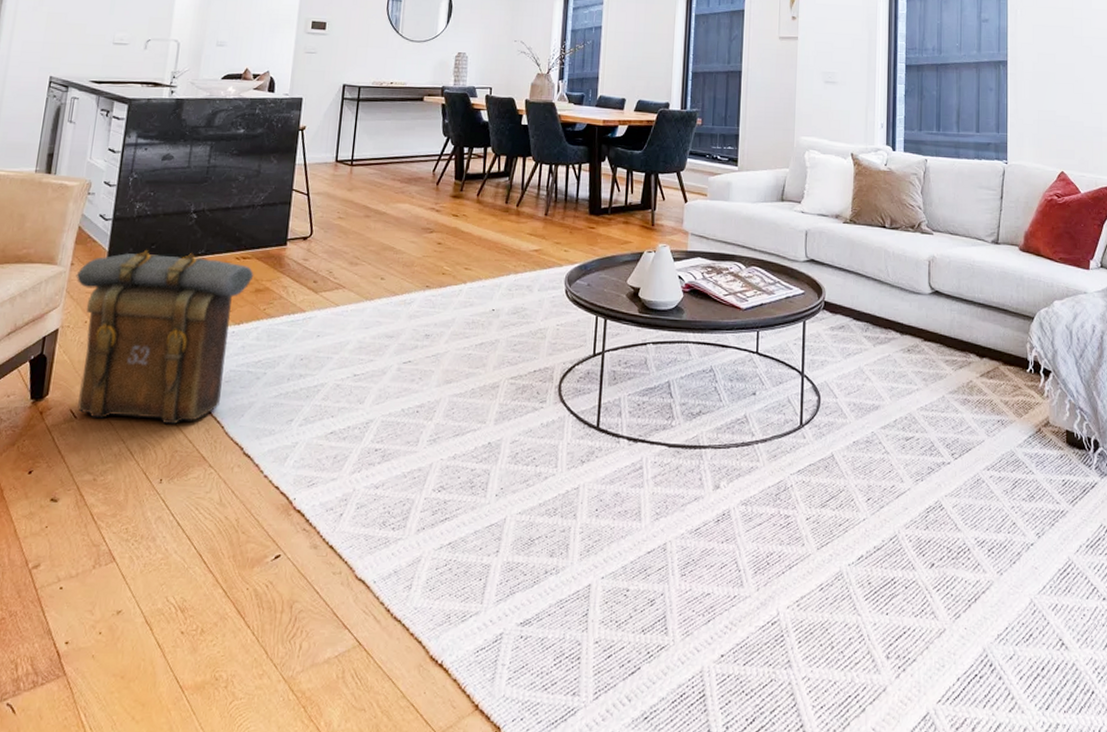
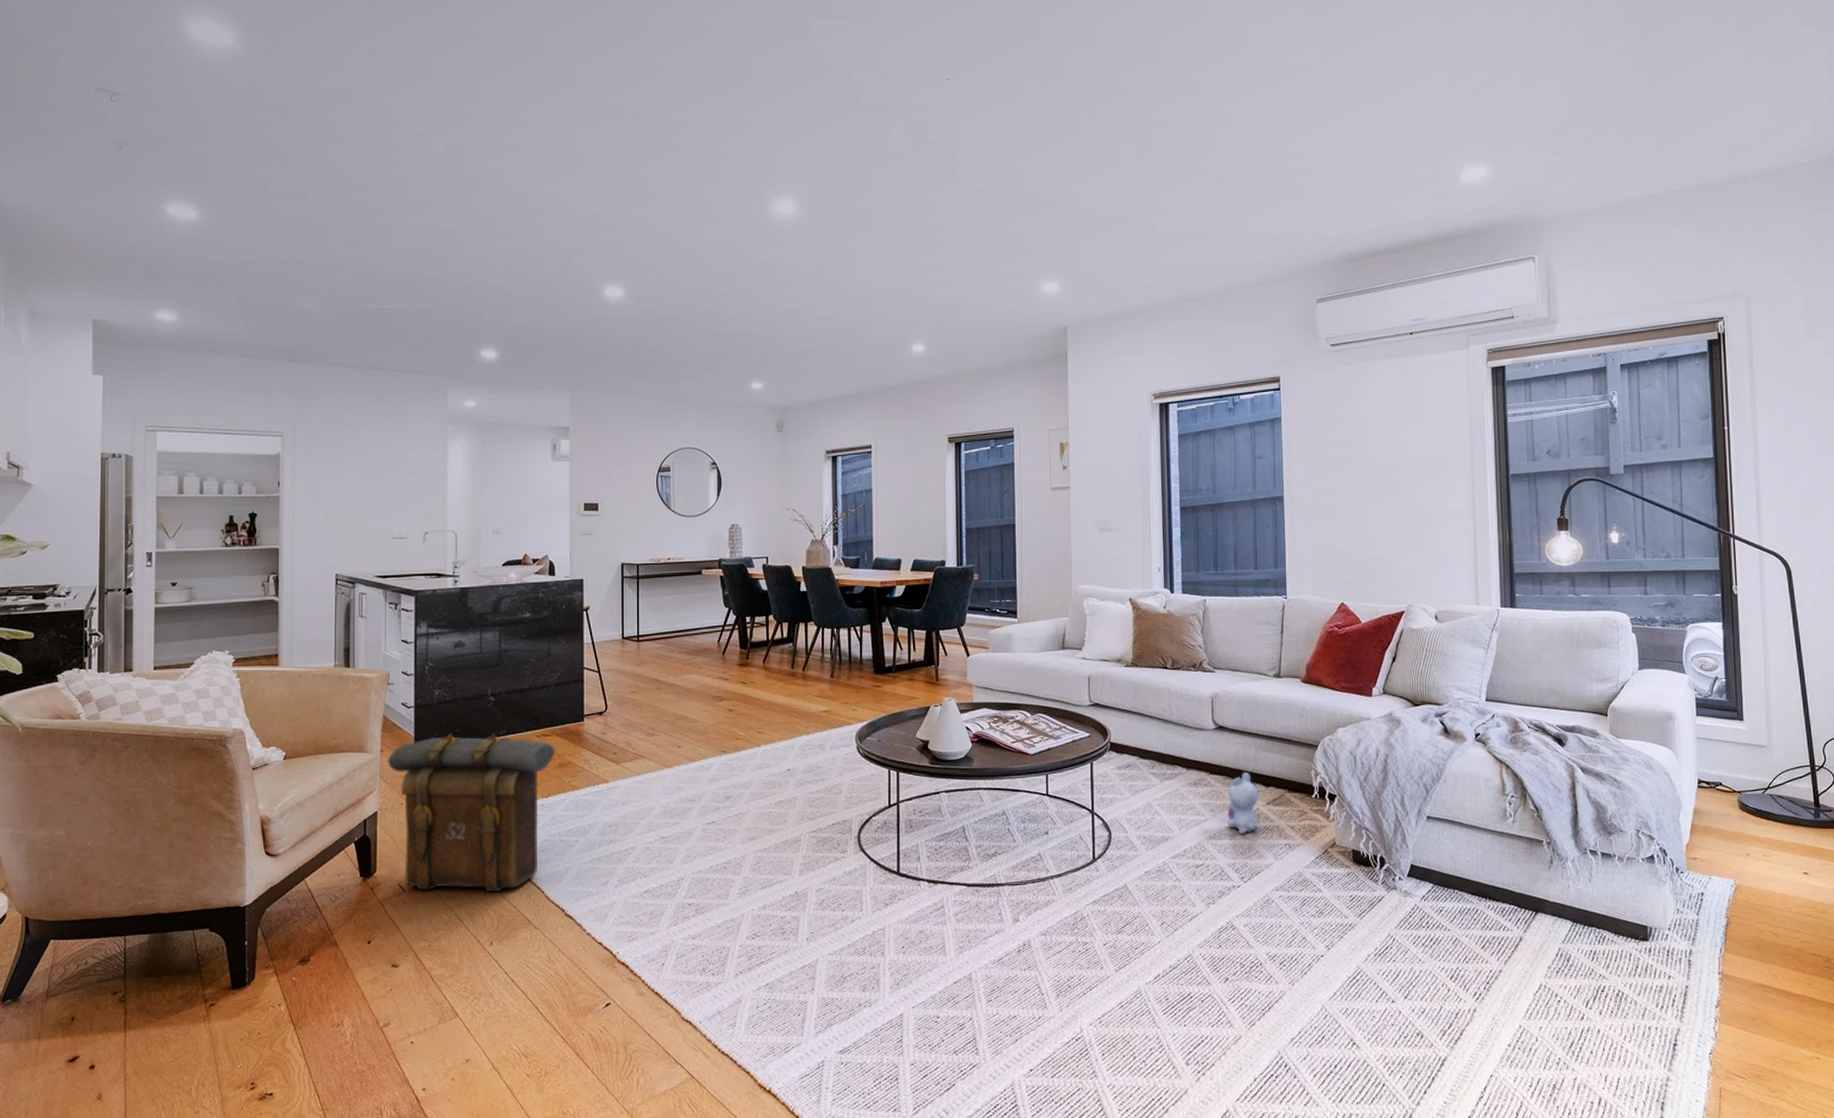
plush toy: none [939,341,973,406] -> present [1226,772,1259,834]

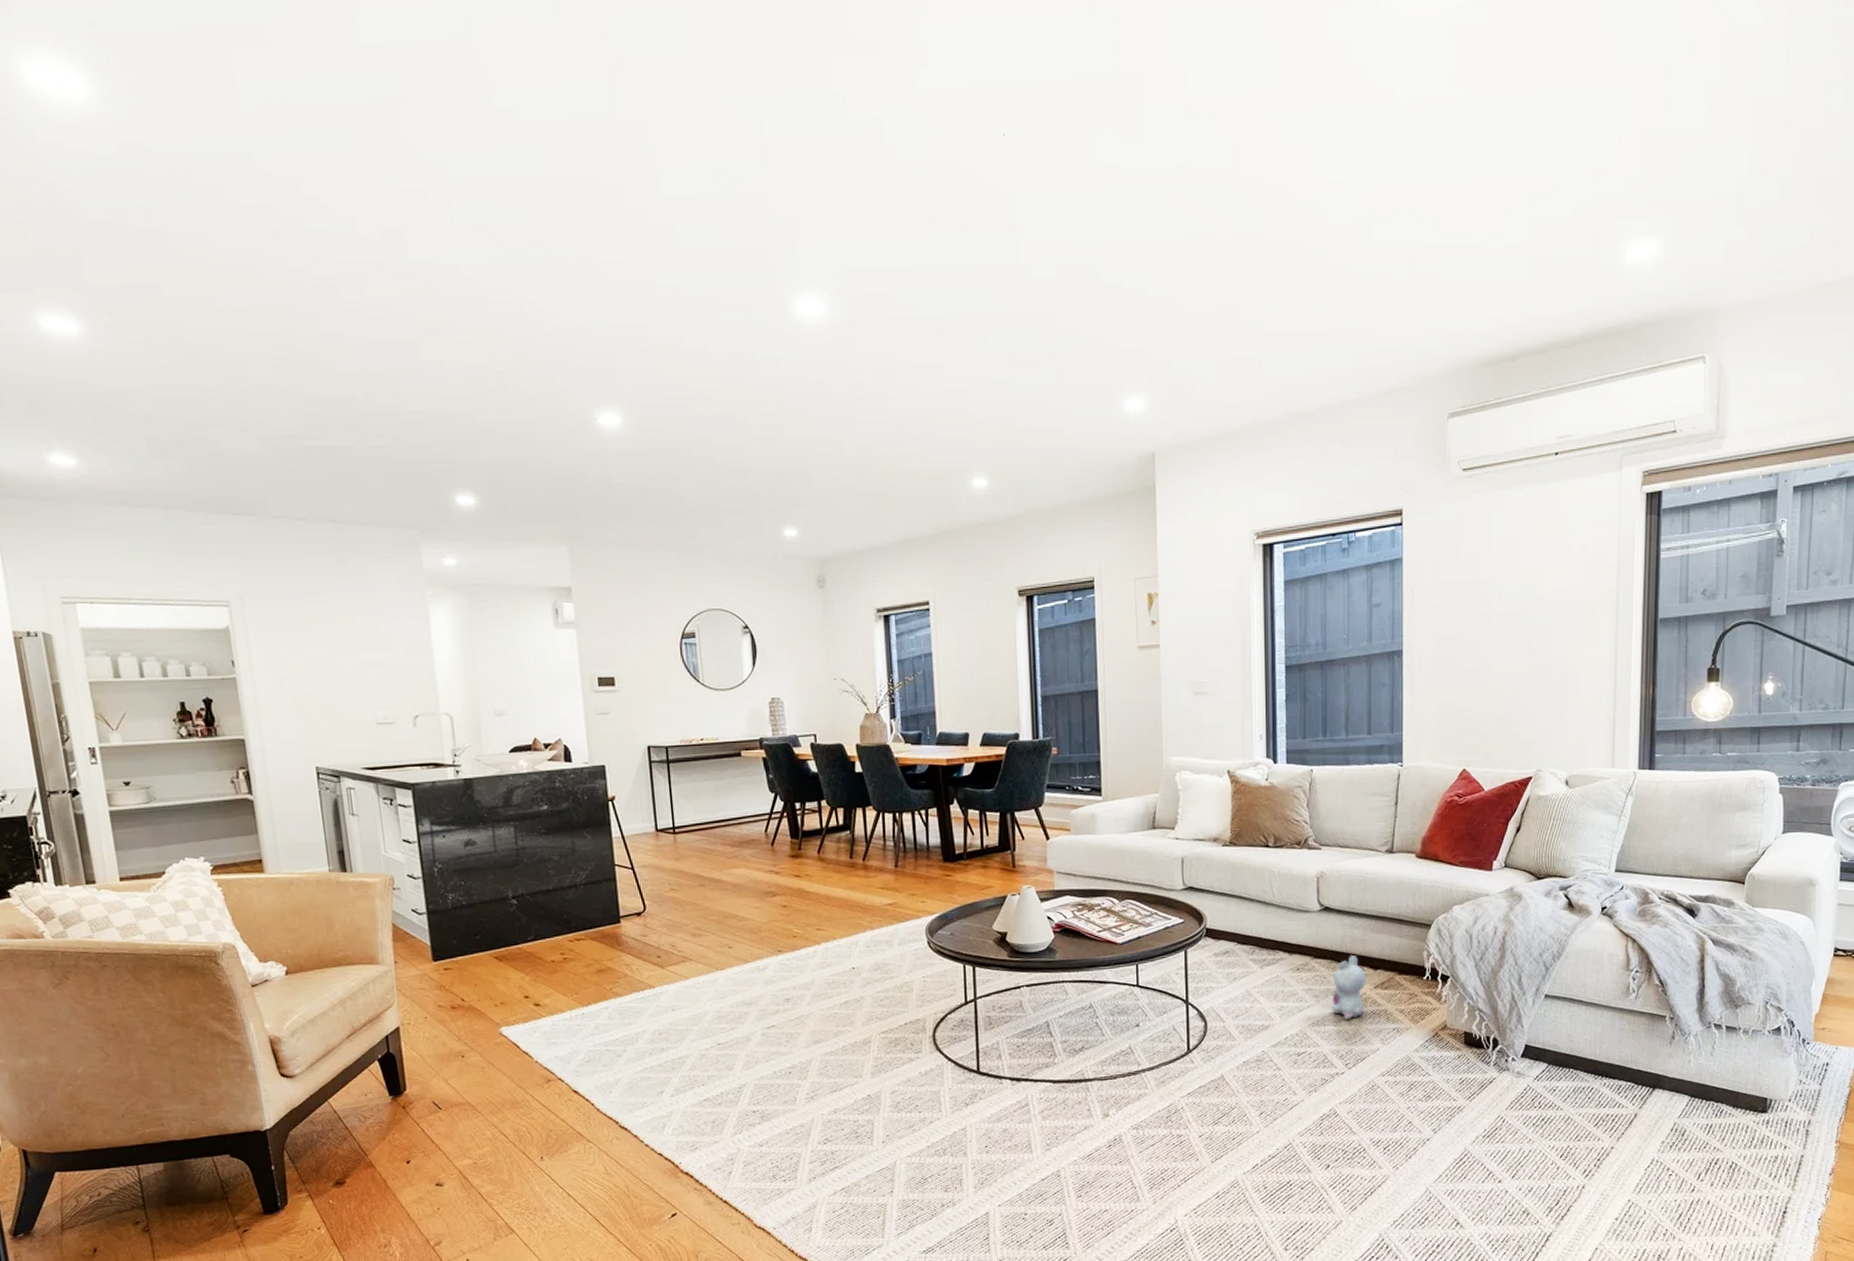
backpack: present [387,733,556,893] -> none [403,939,592,1108]

